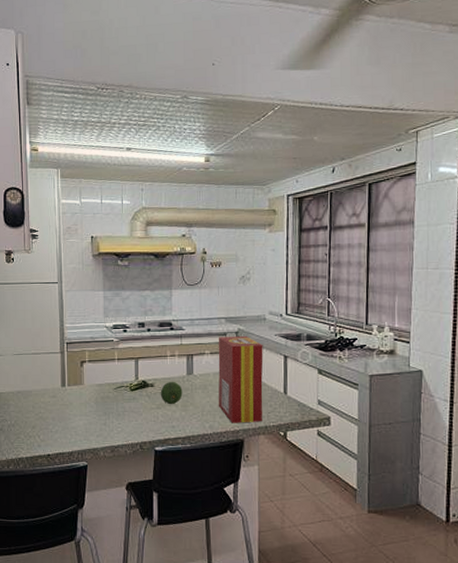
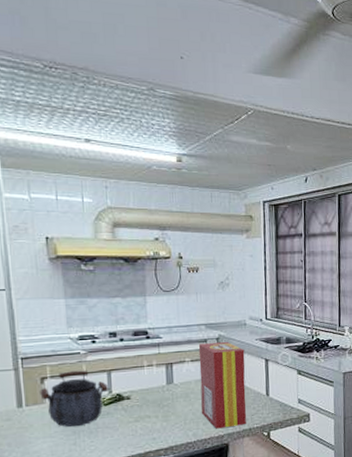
kettle: none [79,356,136,409] -> present [40,370,109,427]
fruit: present [160,381,183,405] -> none [137,392,163,417]

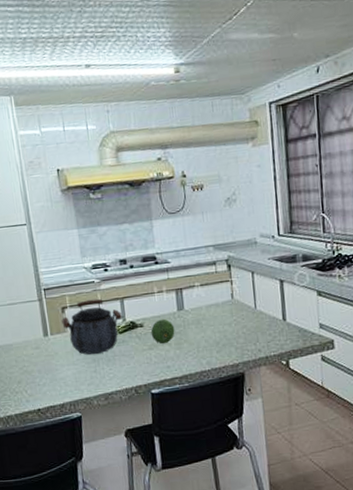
fruit: none [137,392,163,417] -> present [150,319,175,344]
cereal box: present [198,341,246,429] -> none [208,262,262,357]

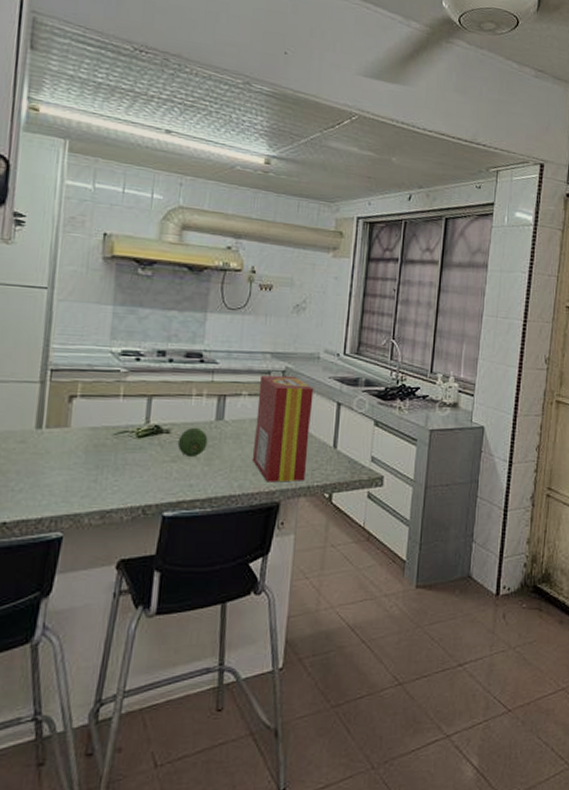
kettle: present [61,298,123,355] -> none [65,391,147,460]
cereal box: none [208,262,262,357] -> present [251,375,314,483]

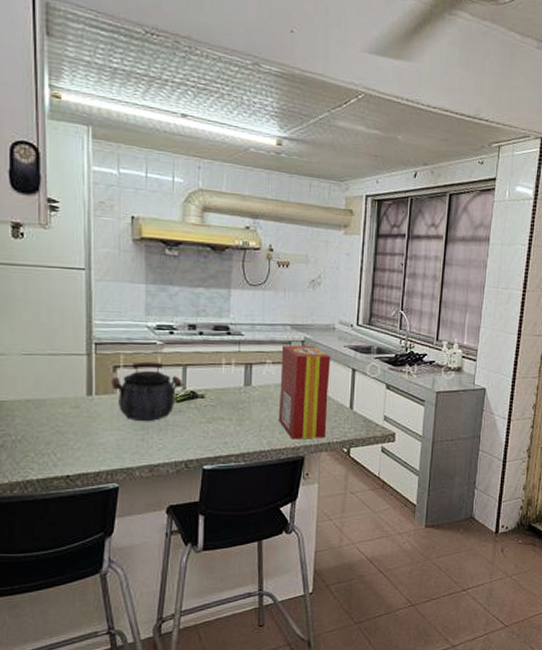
kettle: none [65,391,147,460] -> present [111,361,183,422]
fruit: present [177,427,208,458] -> none [212,392,238,419]

